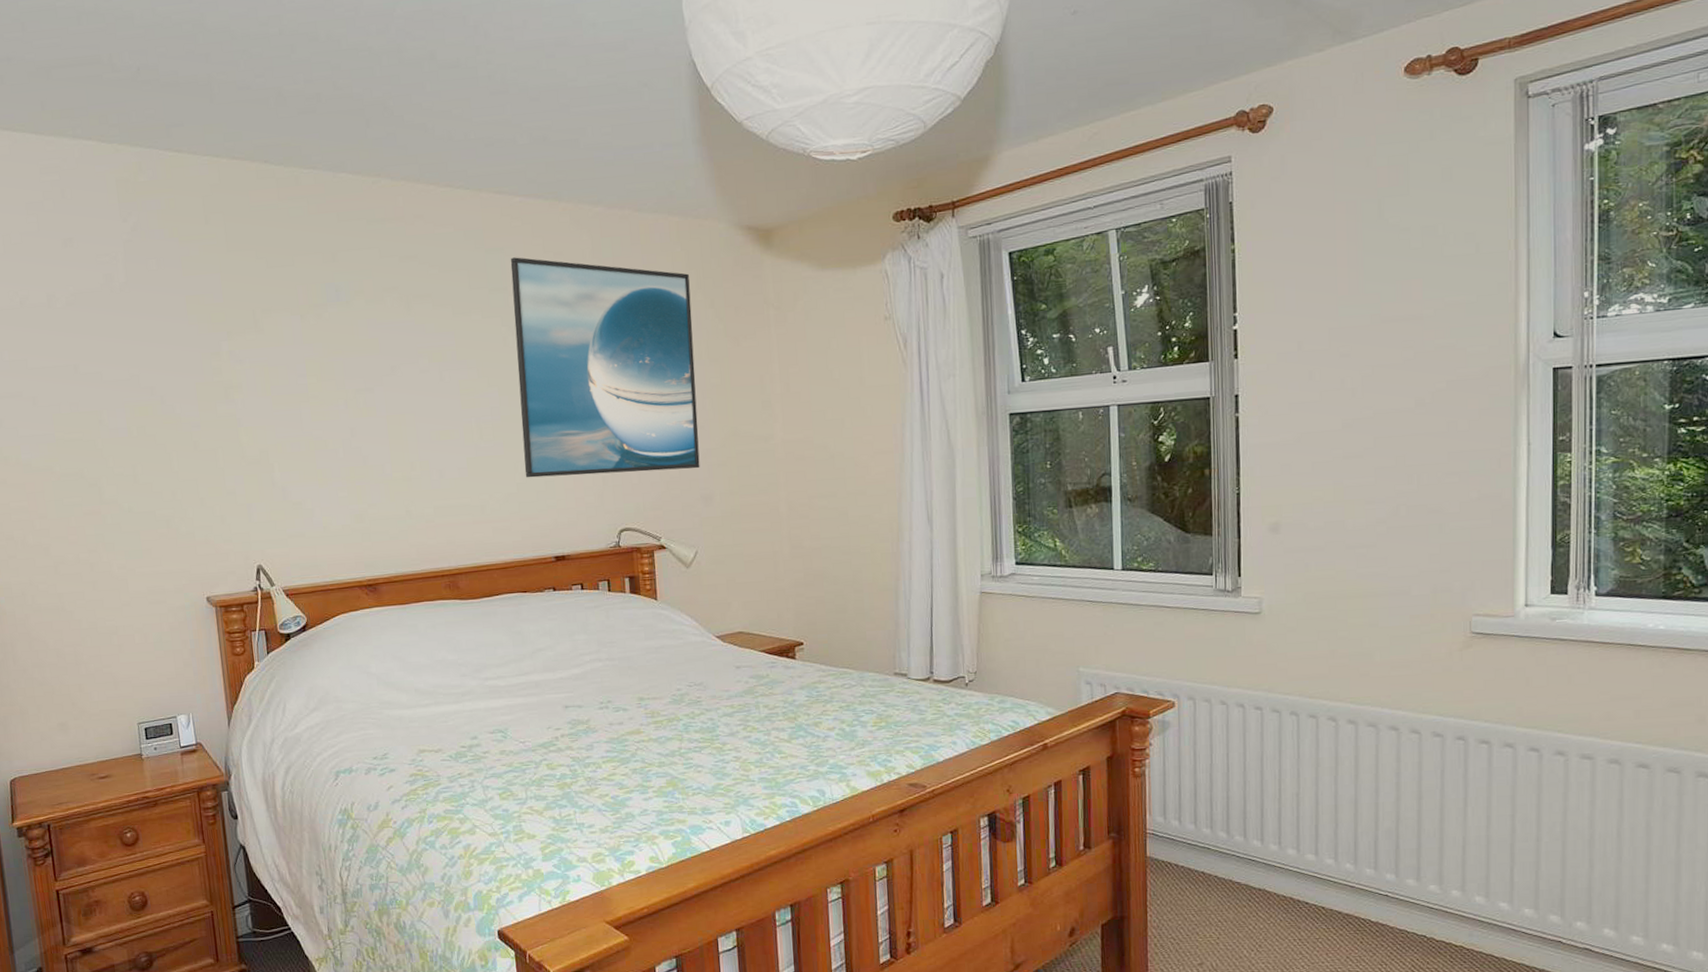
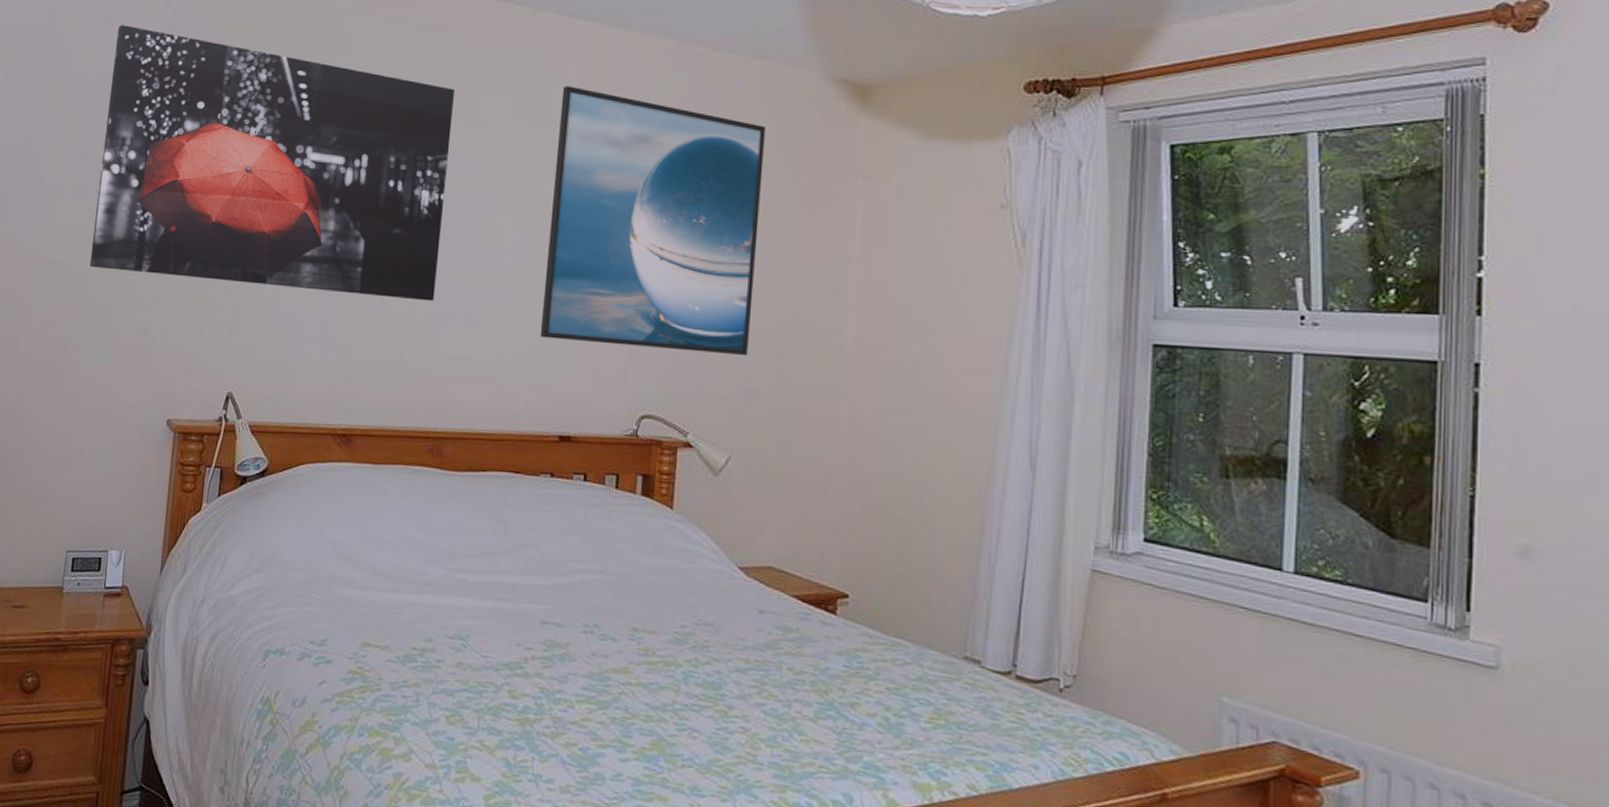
wall art: none [78,244,428,474] -> present [90,25,455,301]

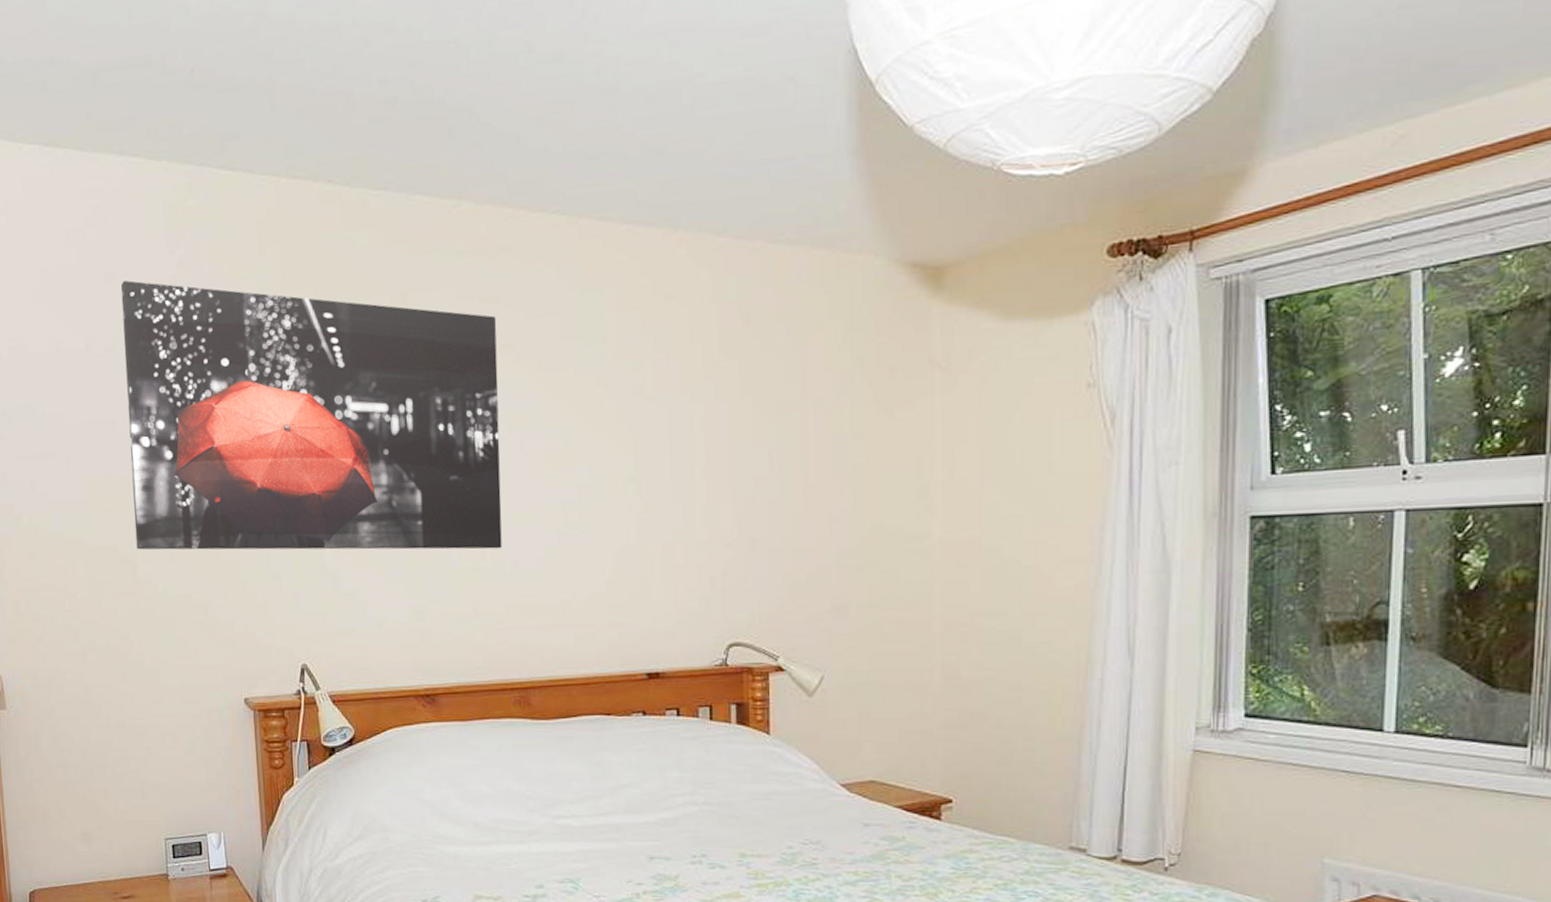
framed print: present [540,86,765,356] -> none [611,300,834,575]

